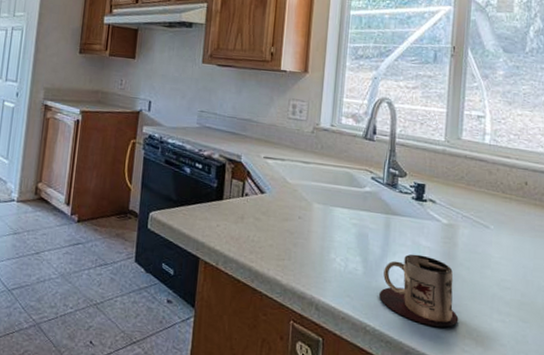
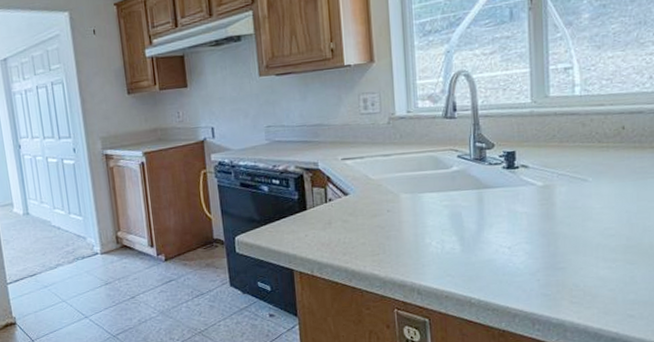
mug: present [379,254,459,328] -> none [480,221,564,287]

